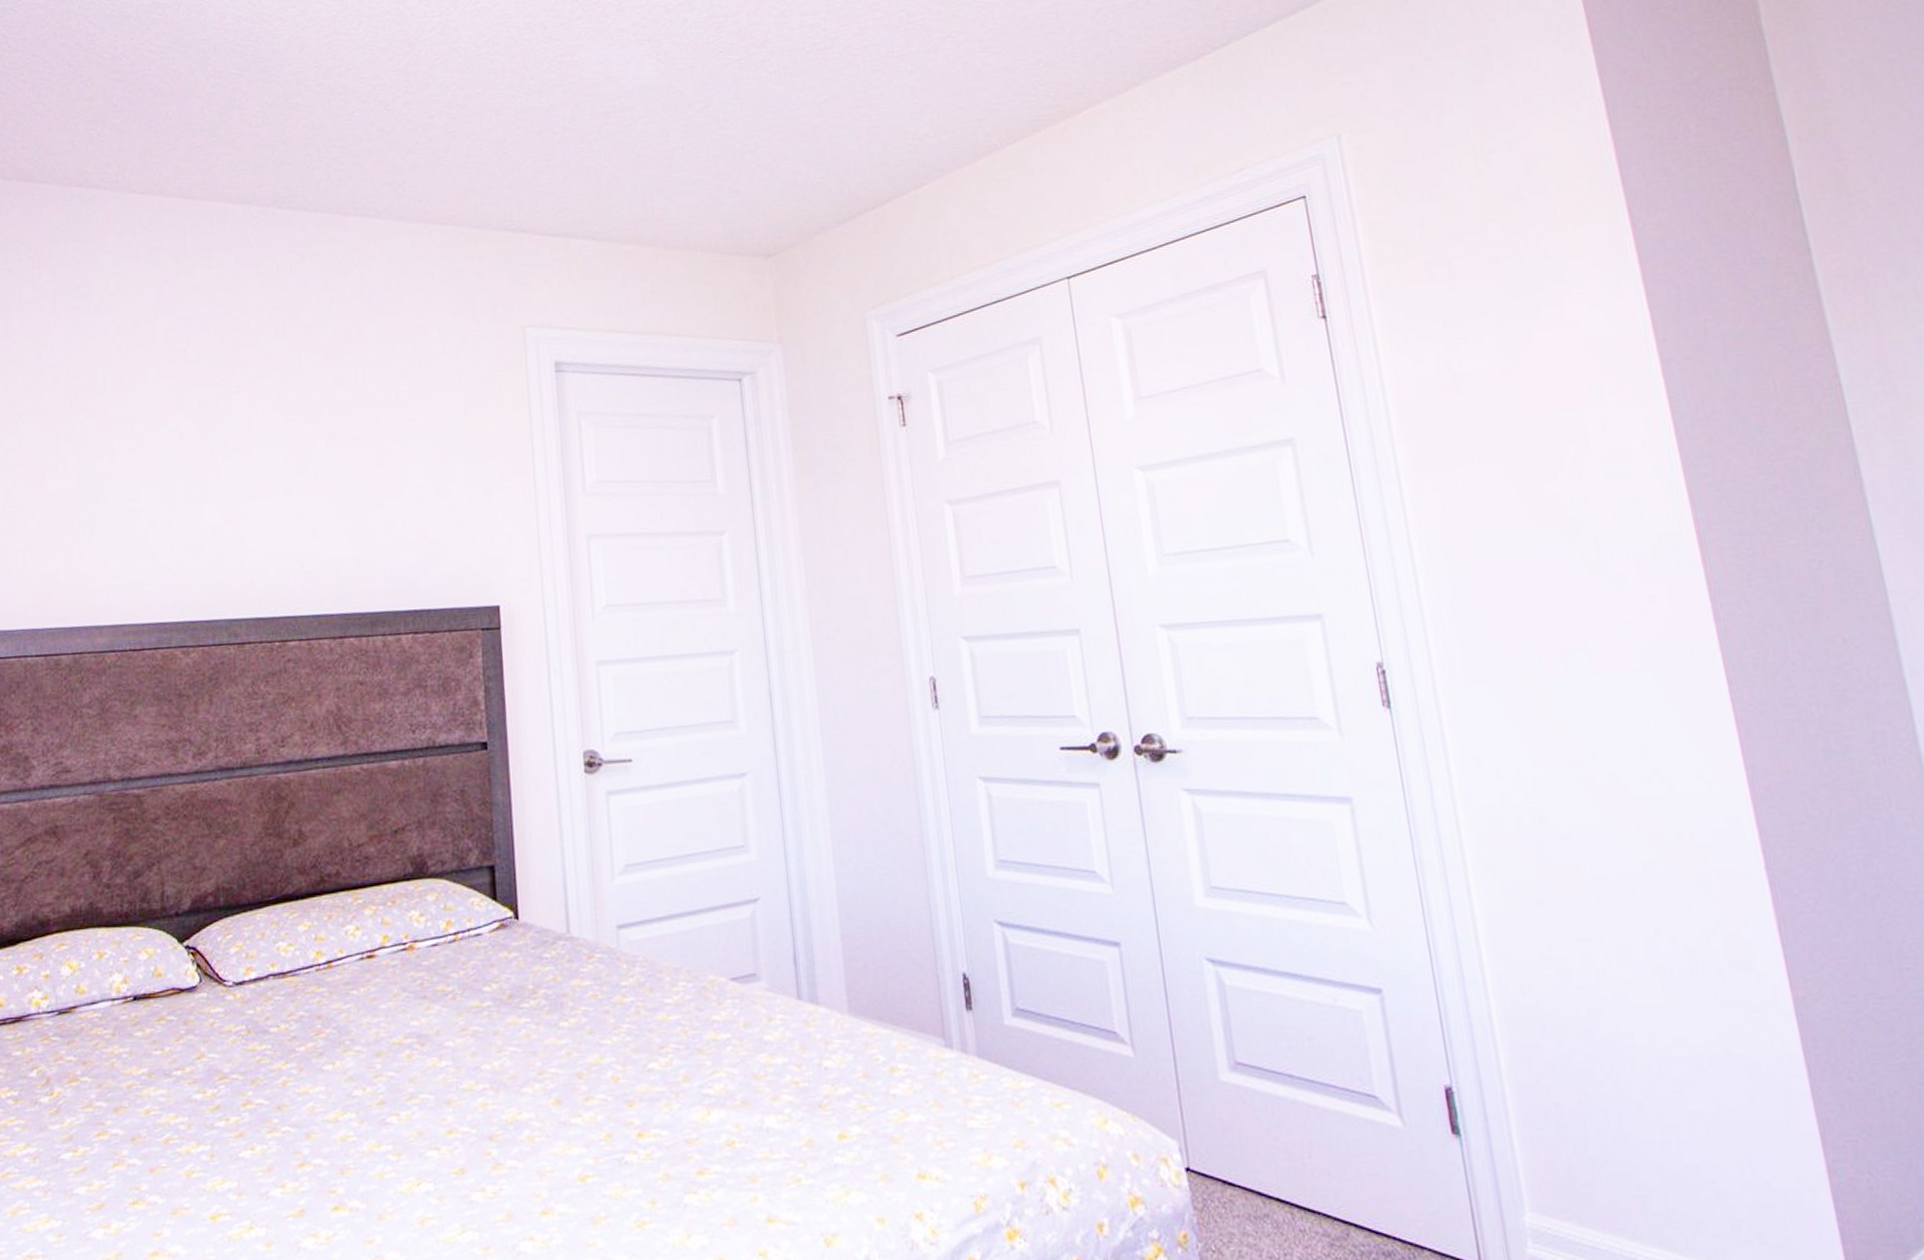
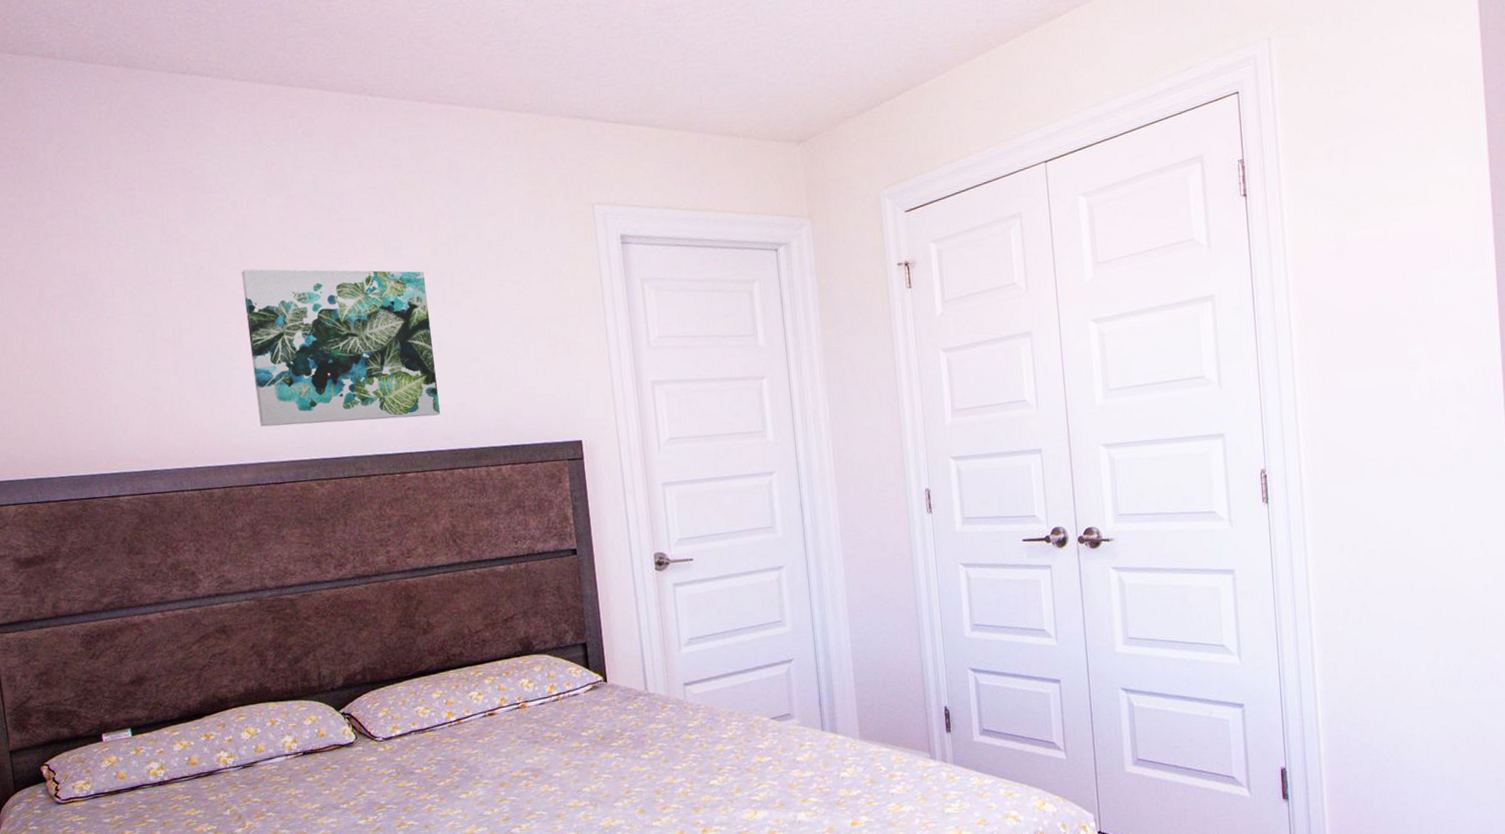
wall art: none [119,398,332,582] -> present [241,268,440,427]

